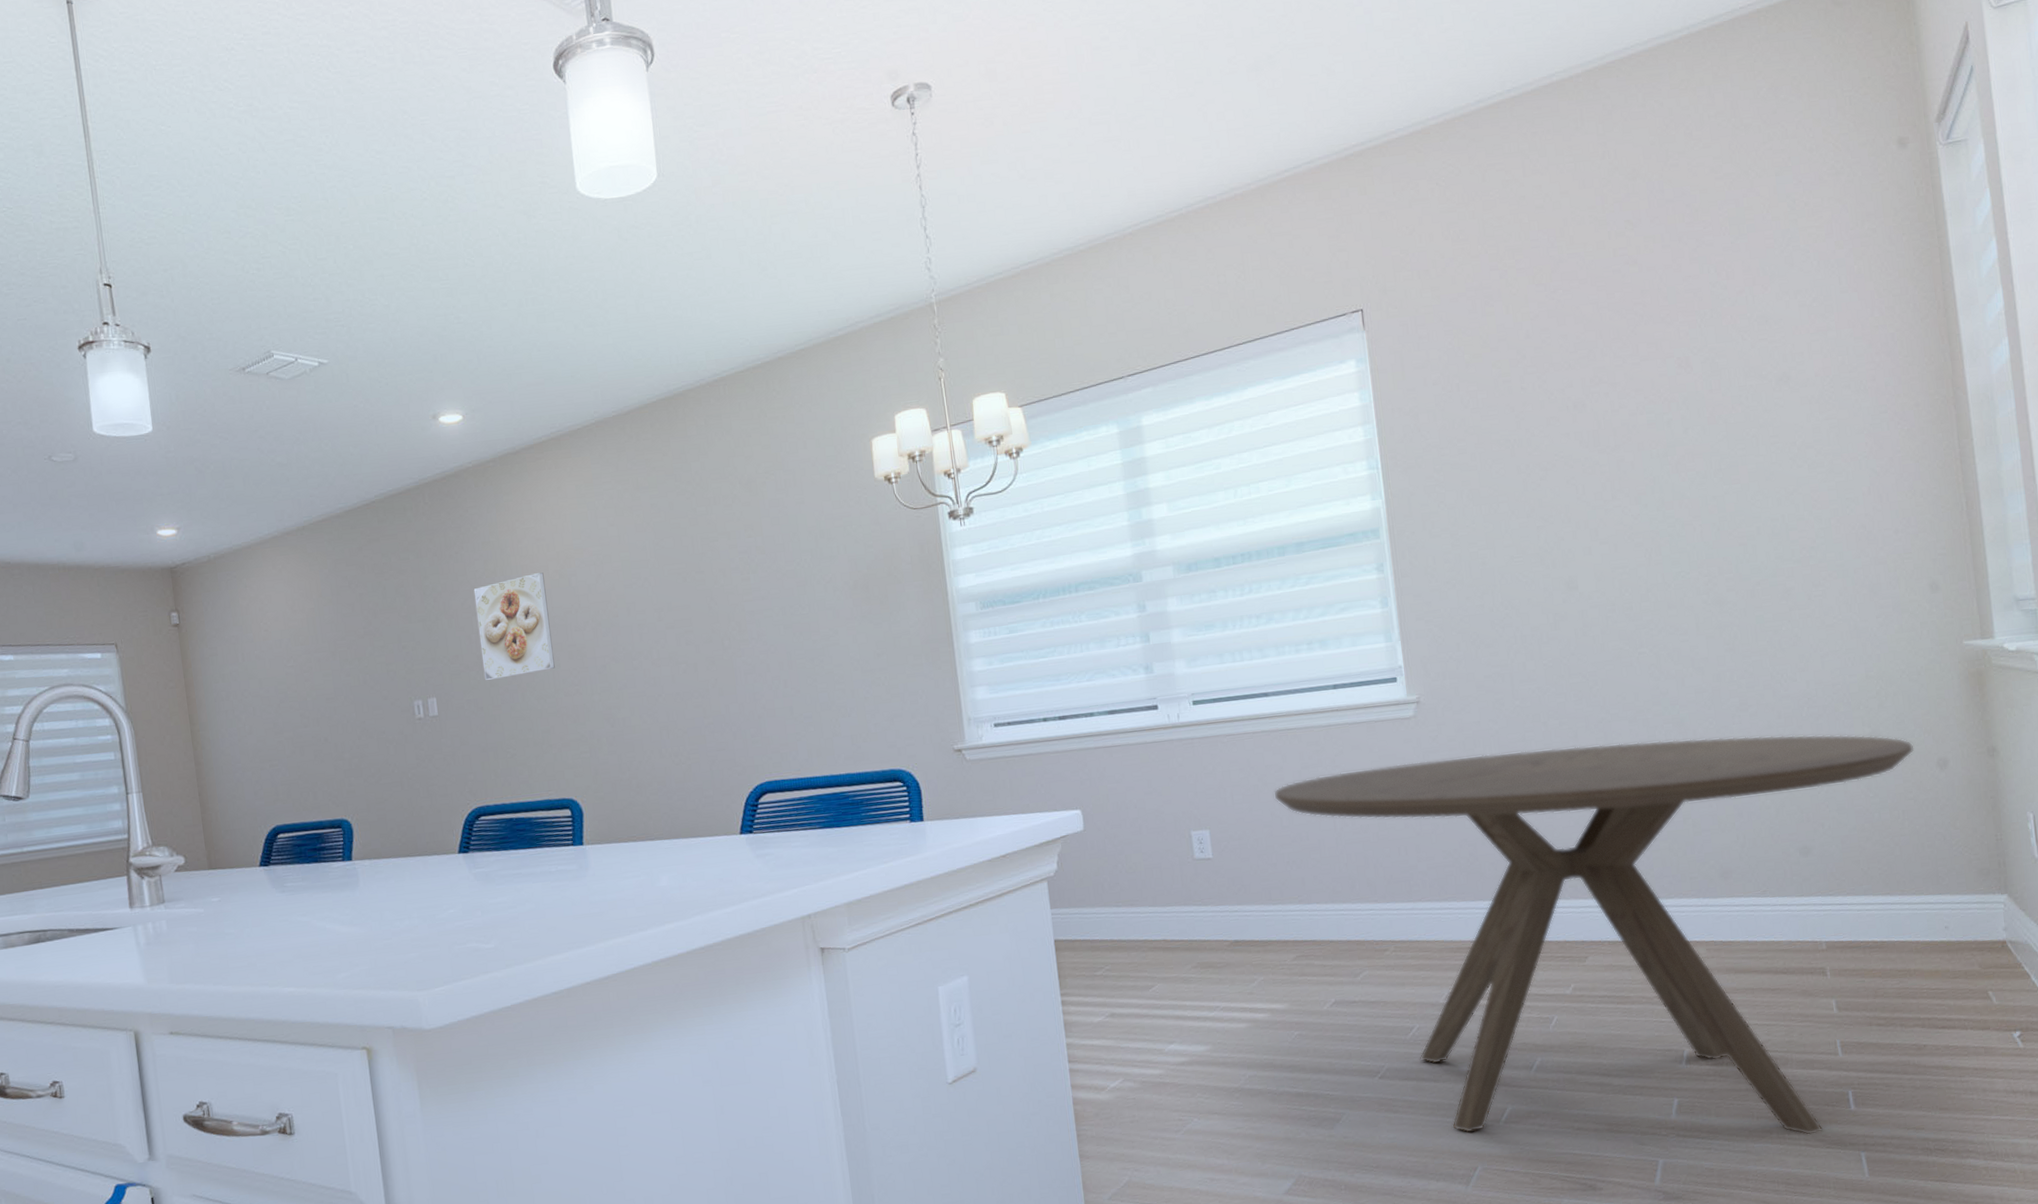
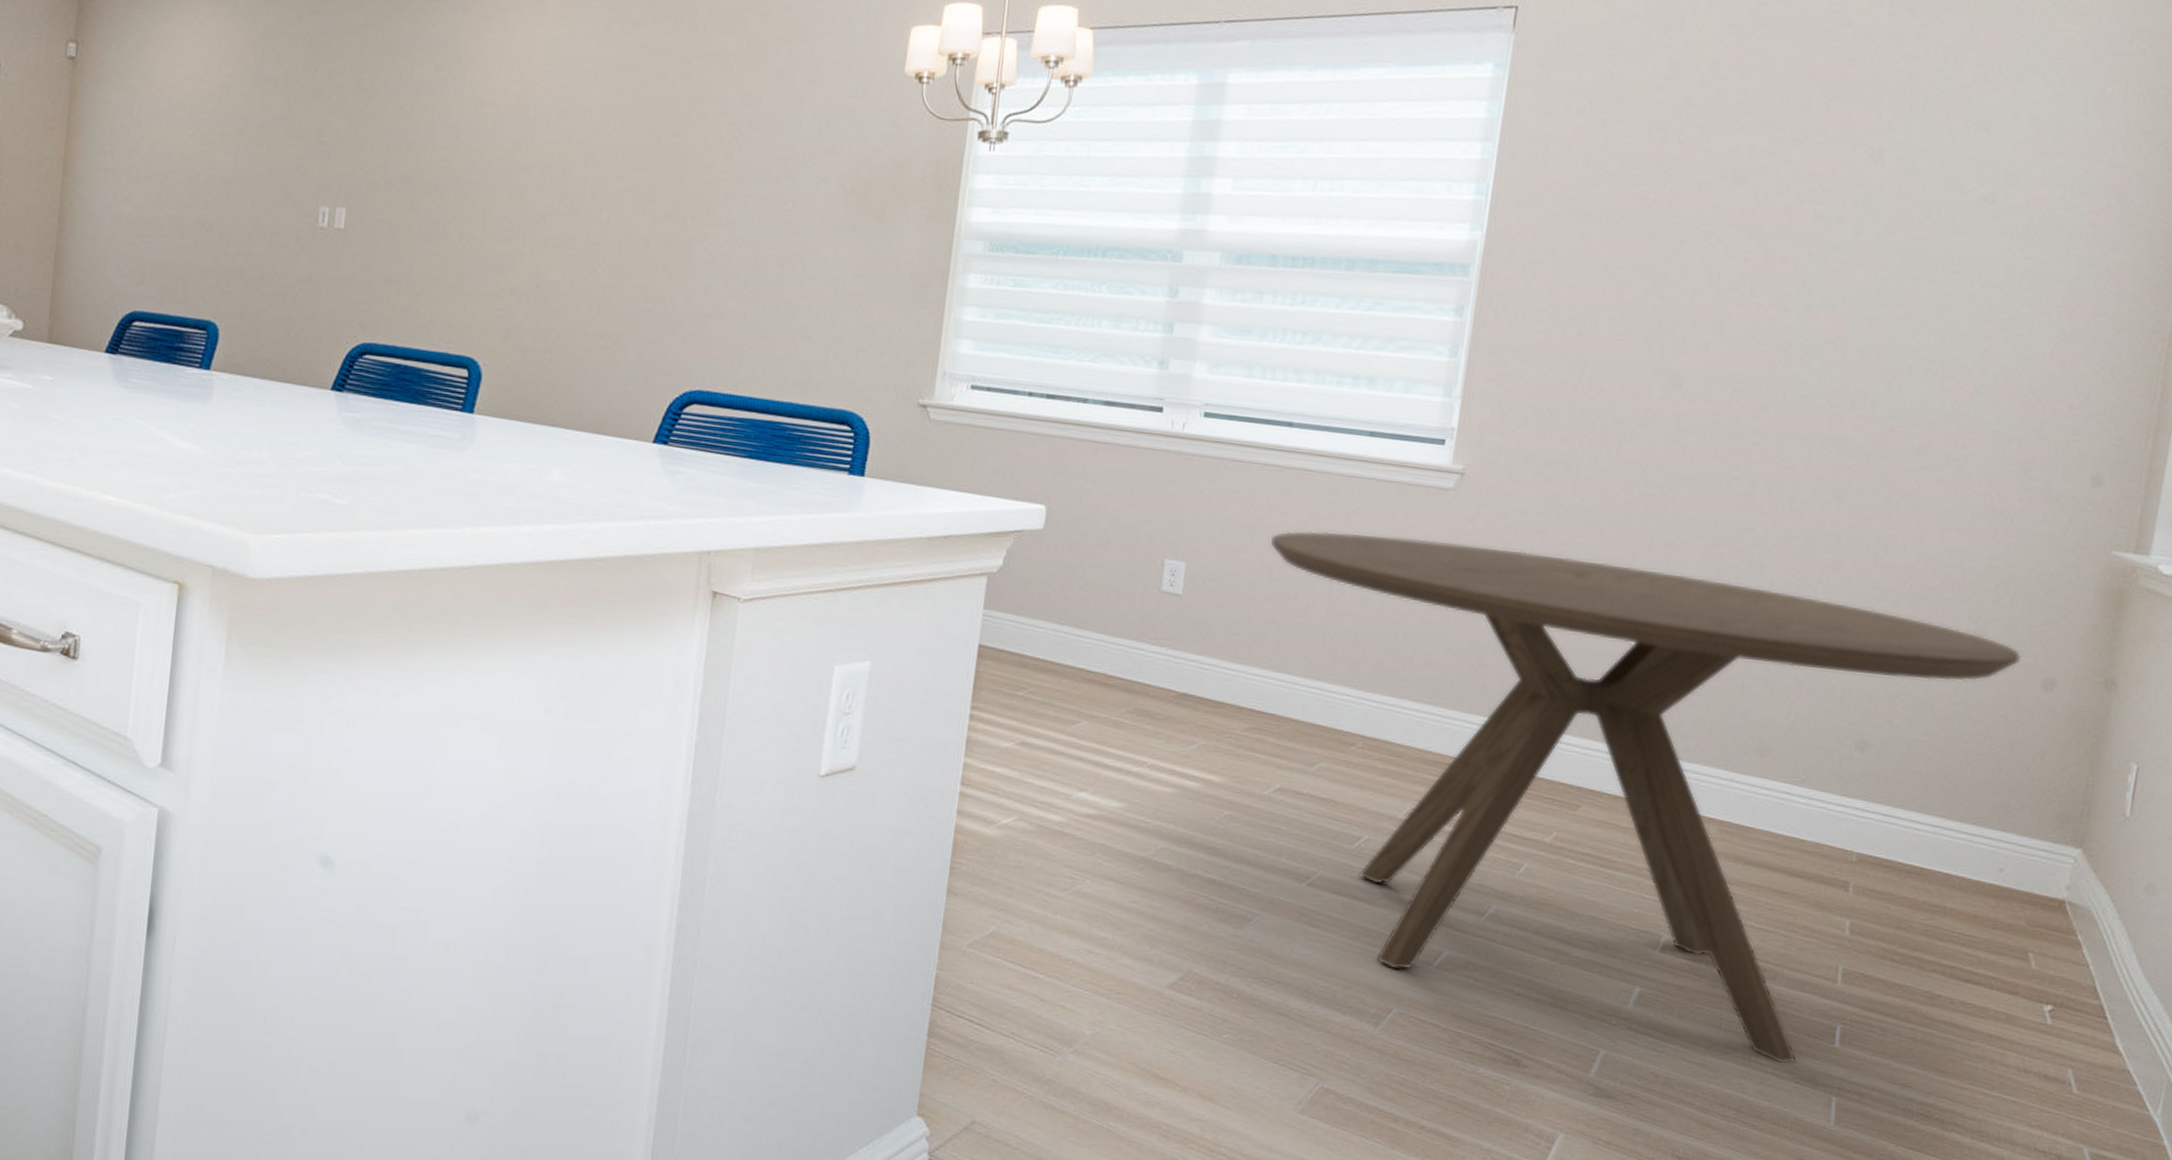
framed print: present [473,572,555,681] -> none [405,92,500,206]

